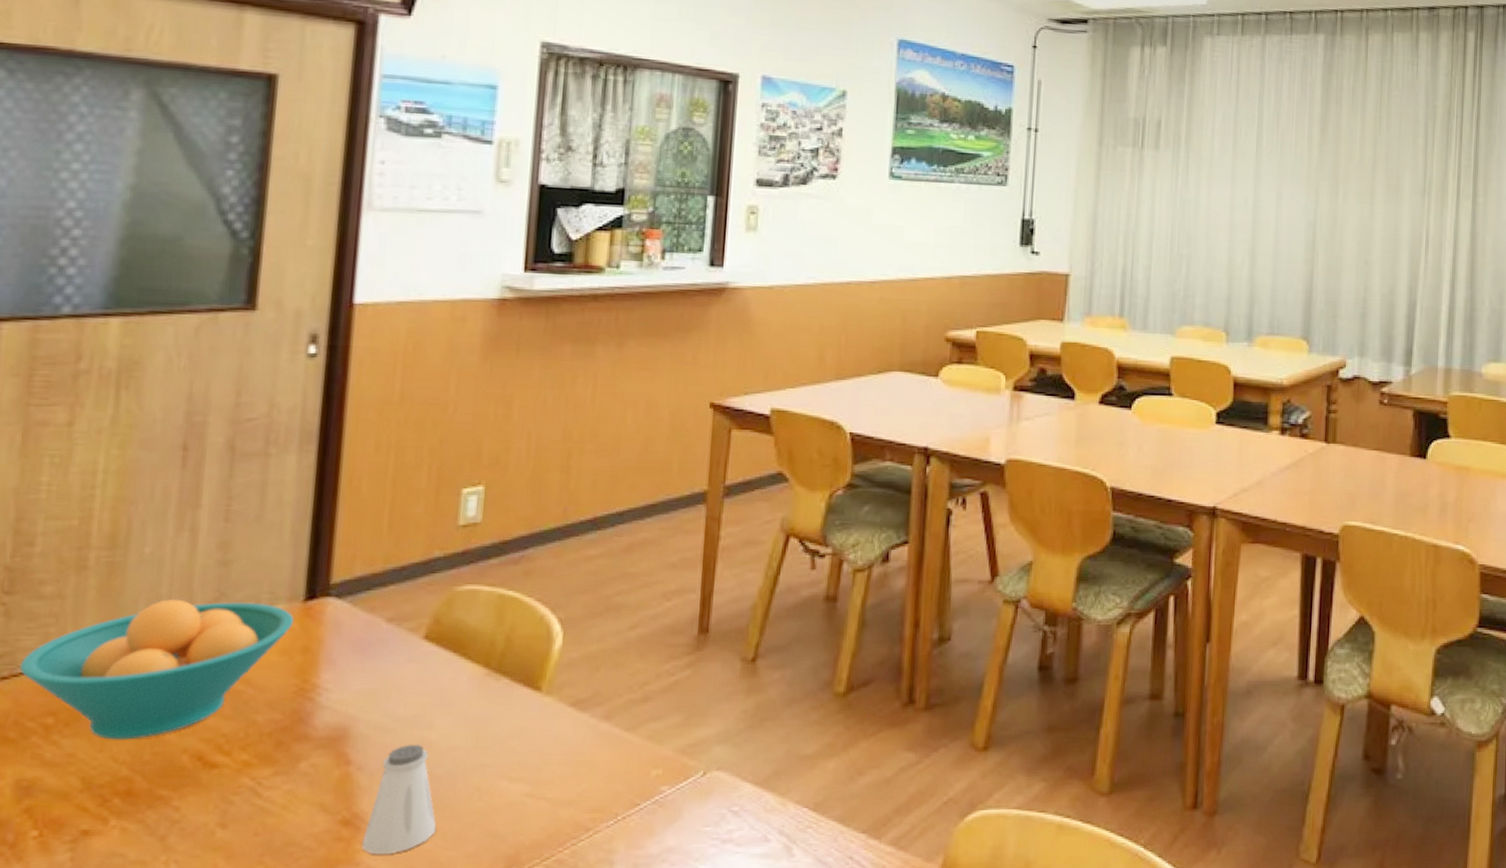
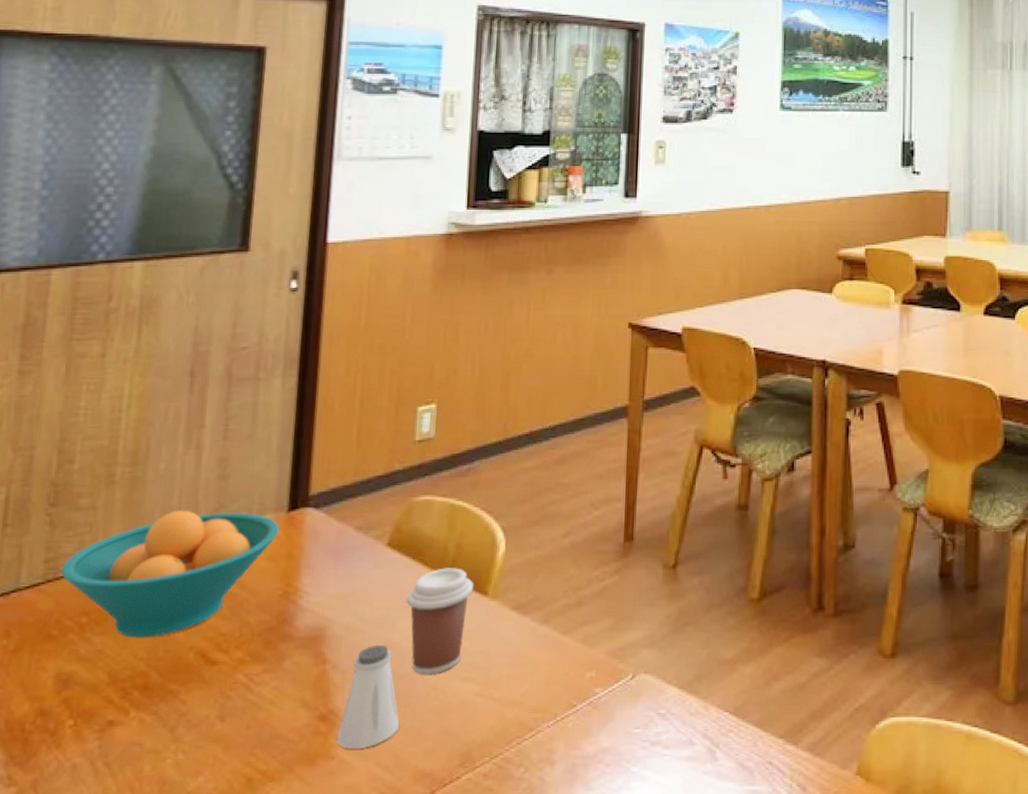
coffee cup: none [445,662,525,775] -> present [406,568,474,675]

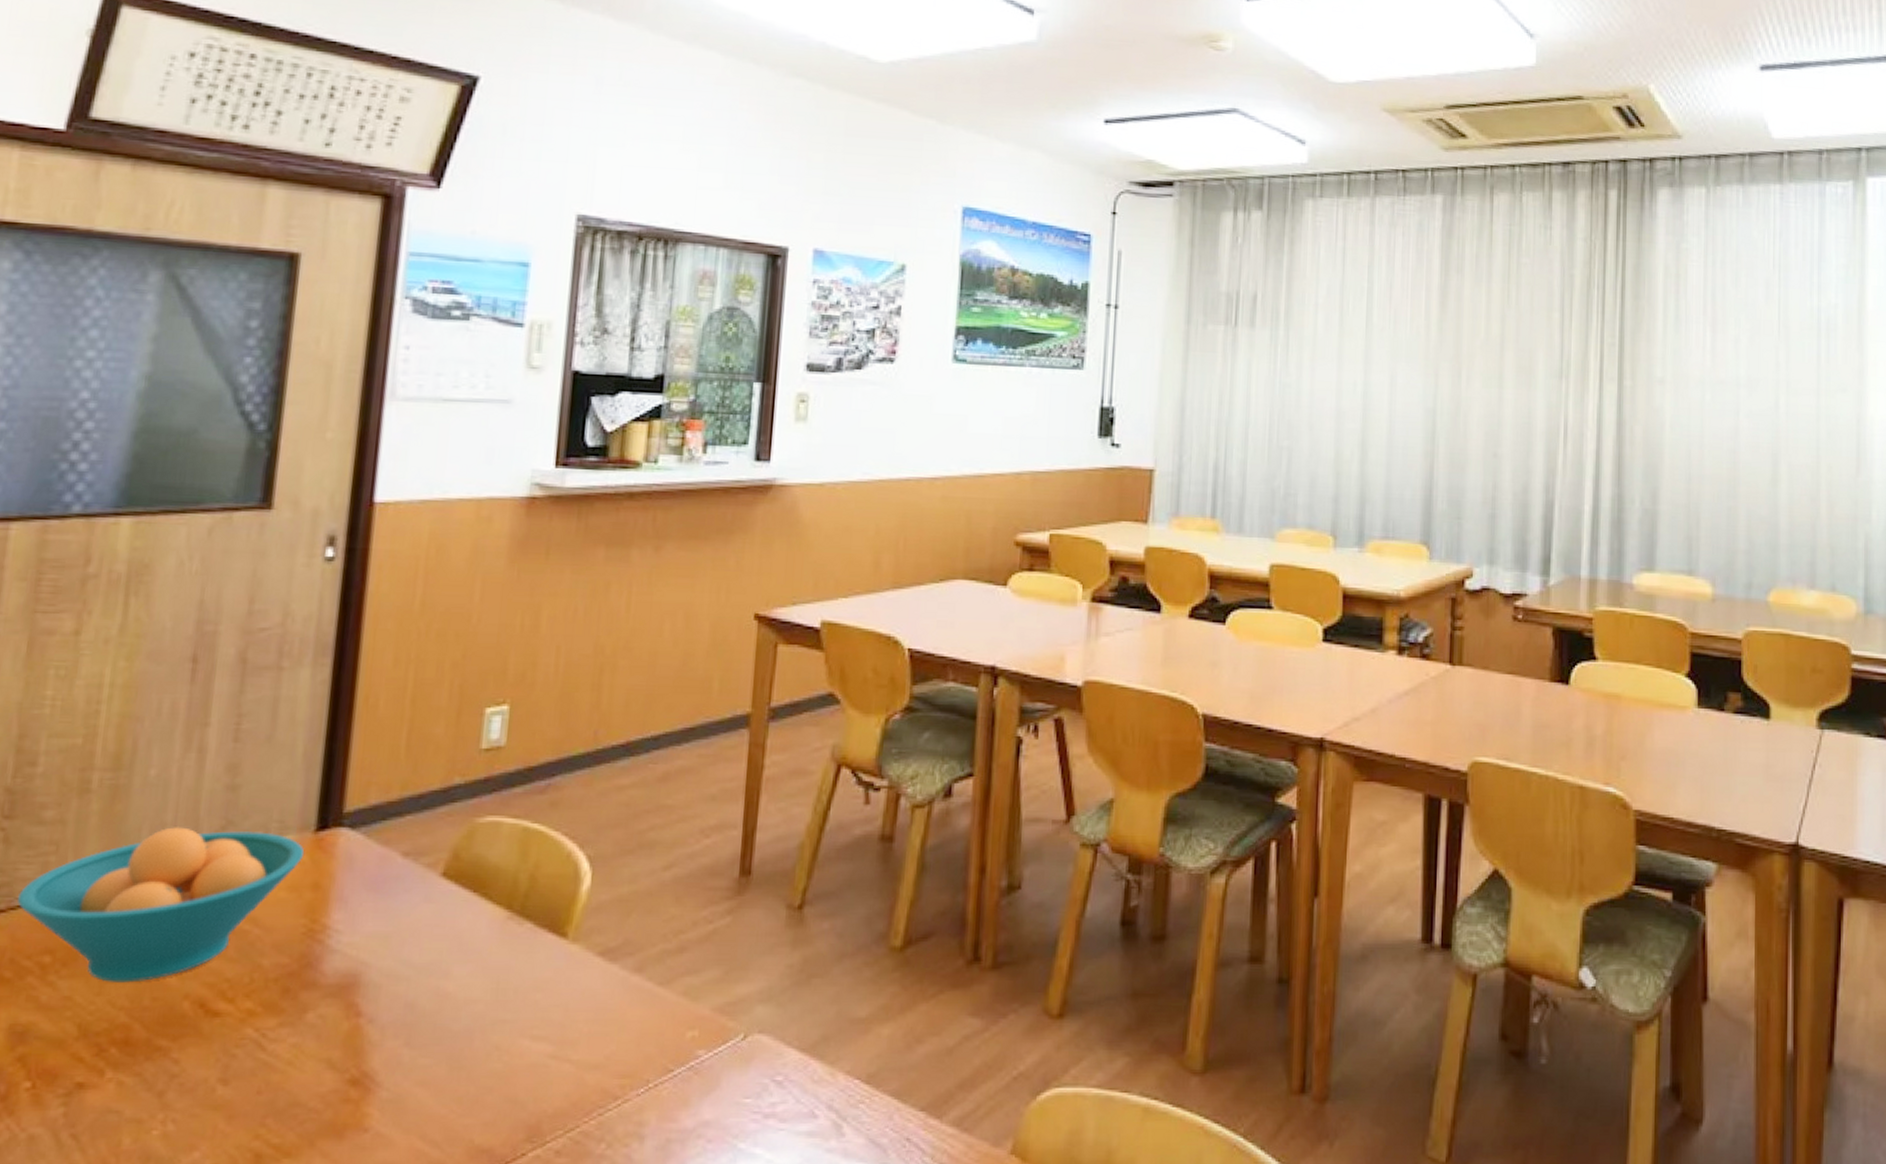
saltshaker: present [336,644,400,749] -> none [370,994,452,1120]
coffee cup: present [406,568,474,675] -> none [464,904,550,1031]

